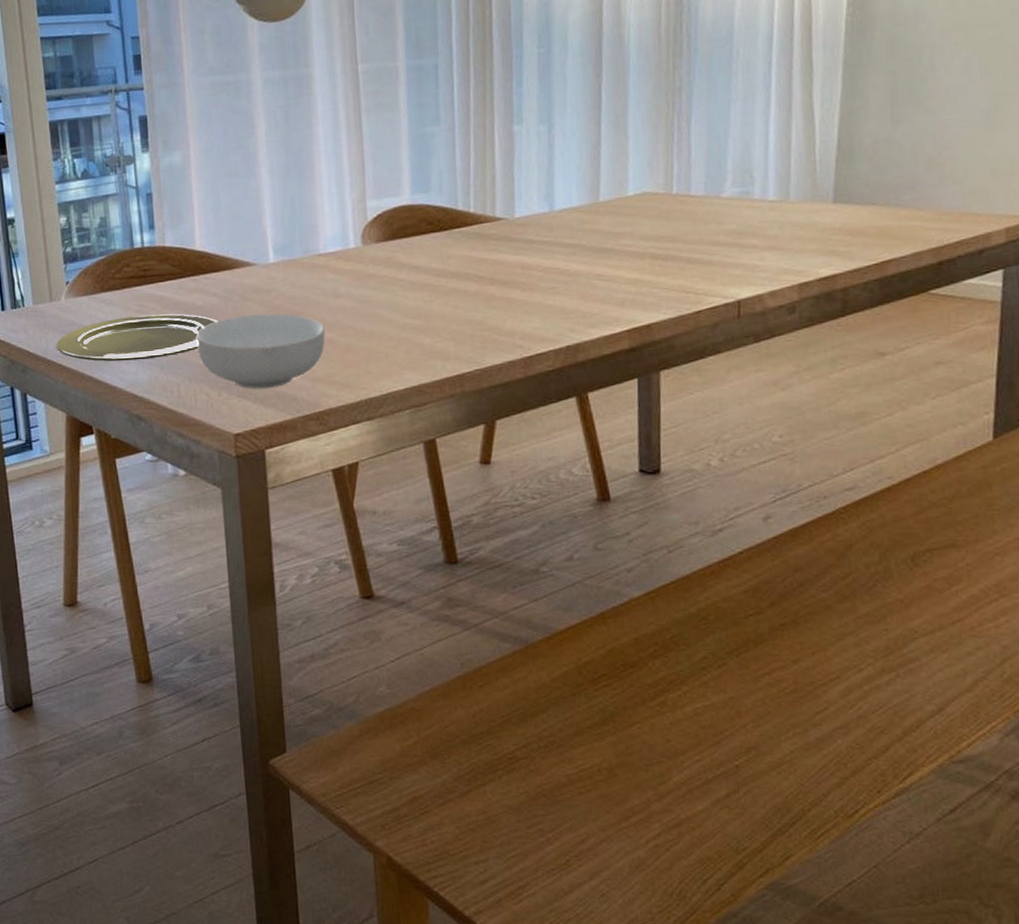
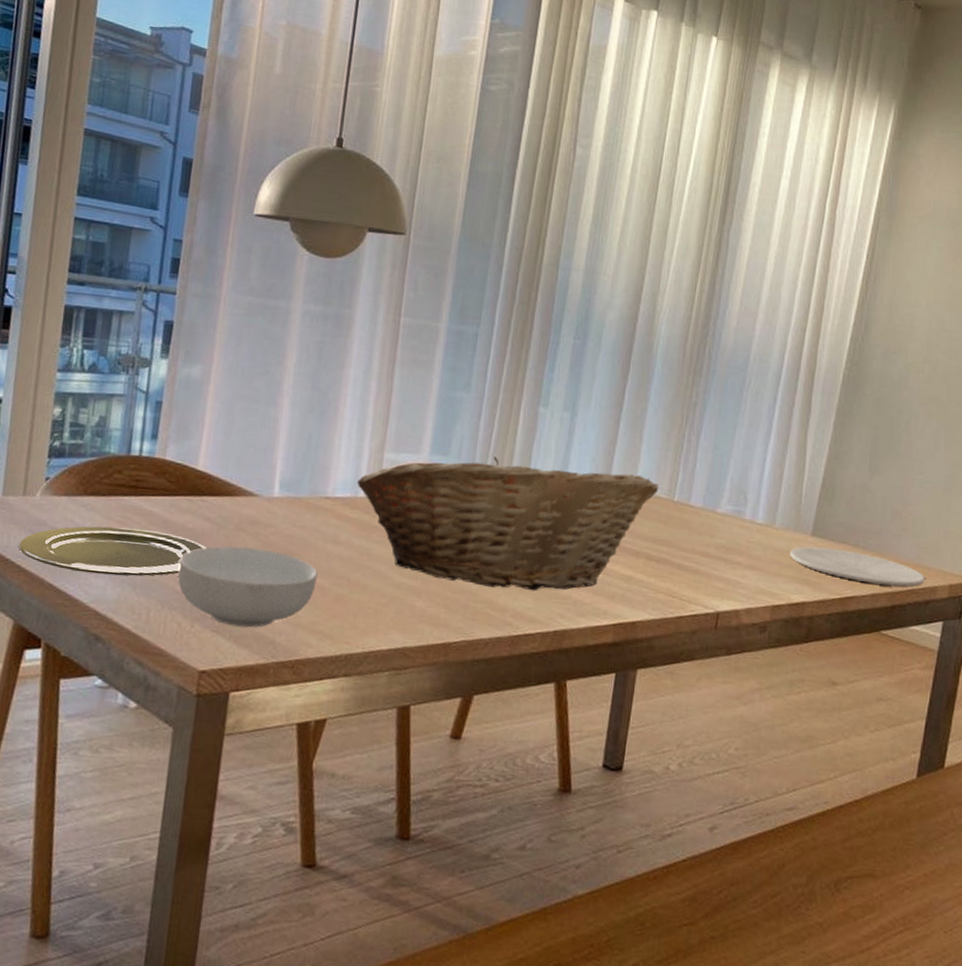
fruit basket: none [345,174,654,314] -> present [357,456,659,591]
plate: none [811,211,975,243] -> present [790,546,925,587]

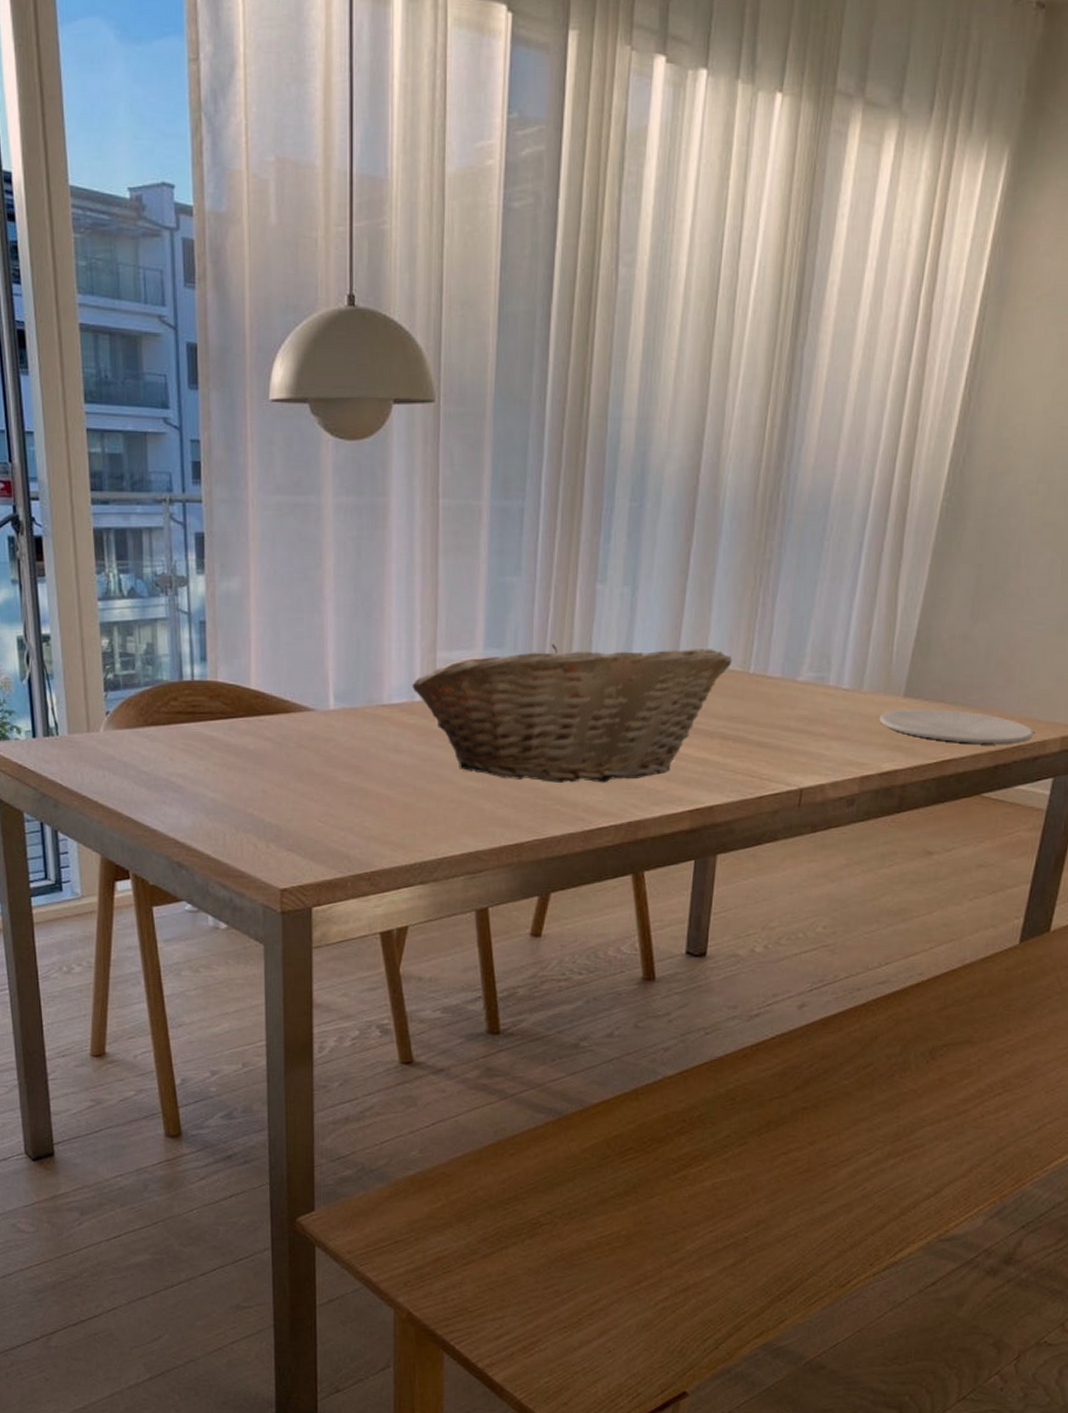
plate: present [18,526,206,576] -> none [92,755,270,803]
cereal bowl: present [177,546,318,628] -> none [246,764,383,844]

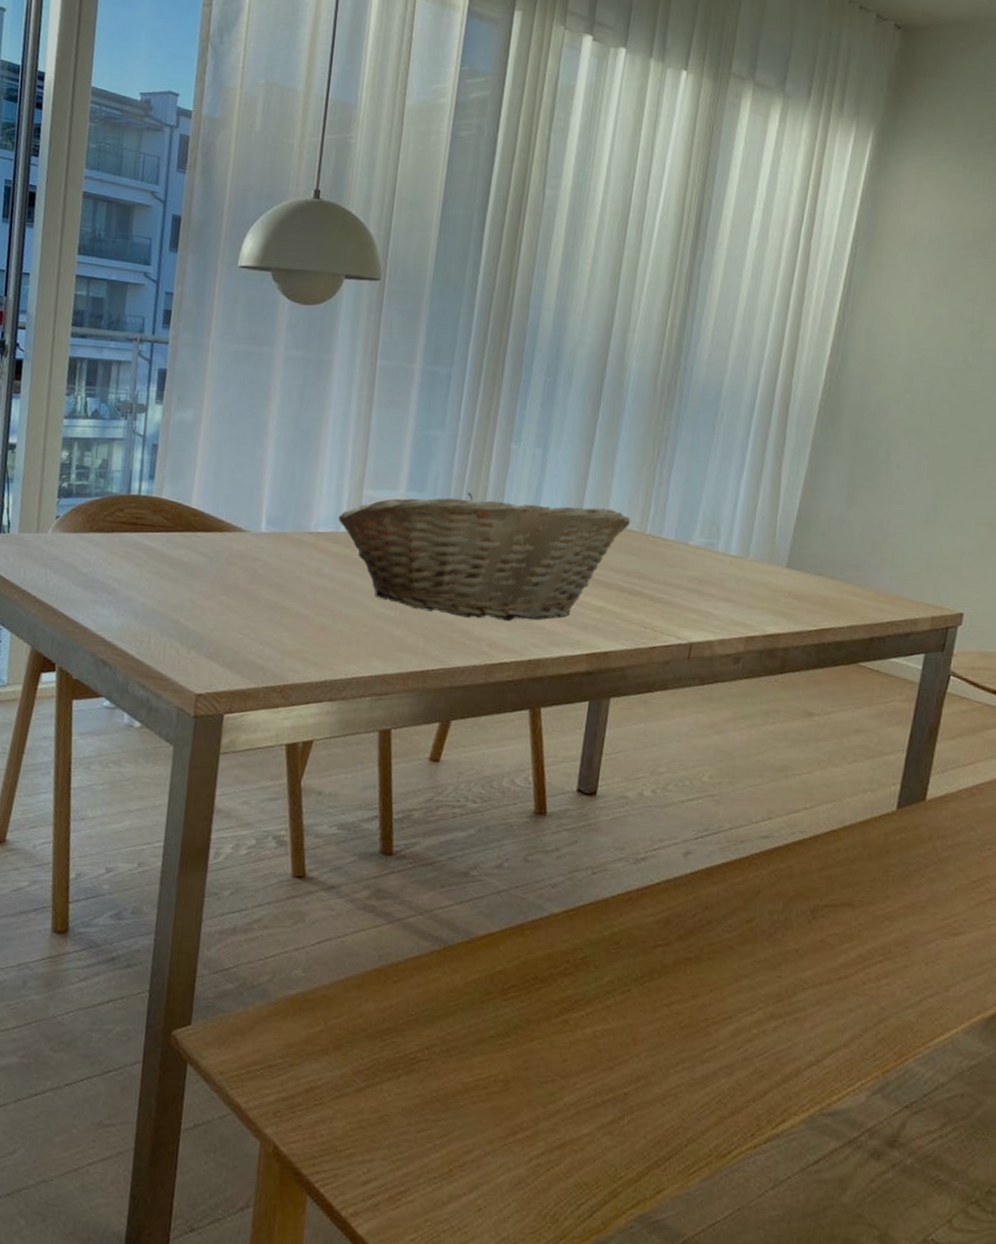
plate: present [880,709,1033,744] -> none [764,578,905,619]

